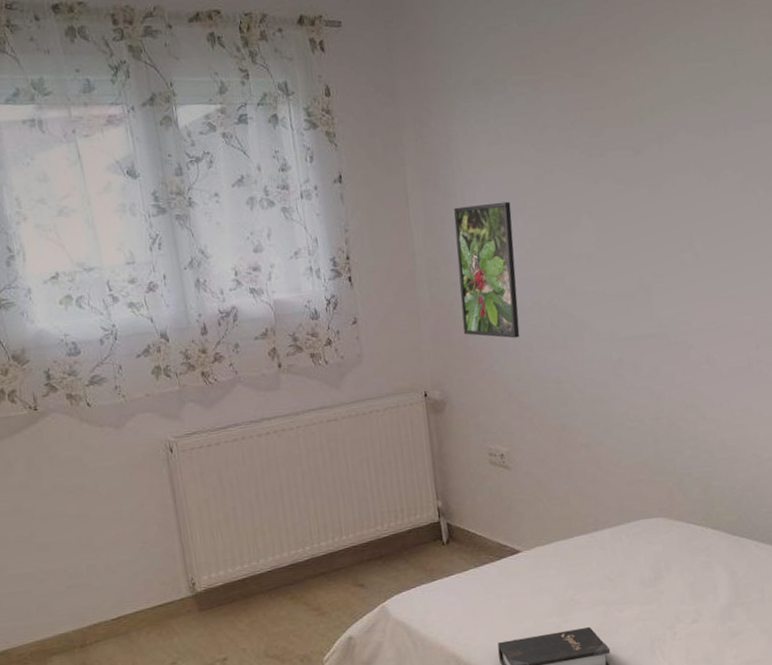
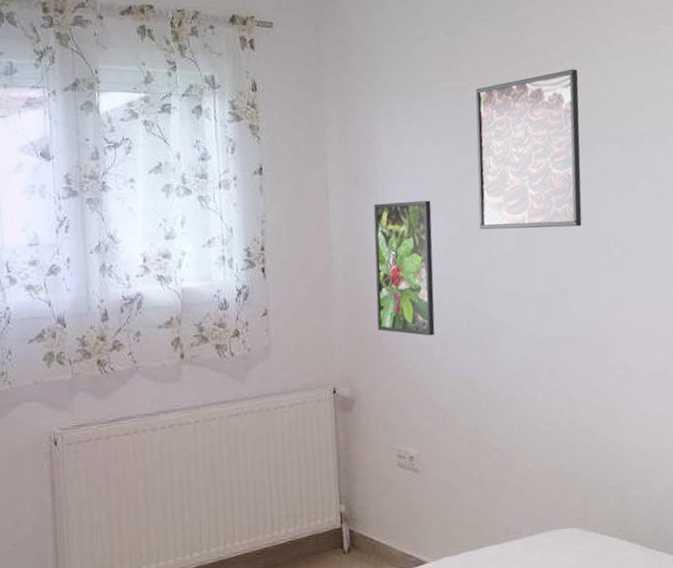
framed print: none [551,53,664,230] -> present [475,69,582,230]

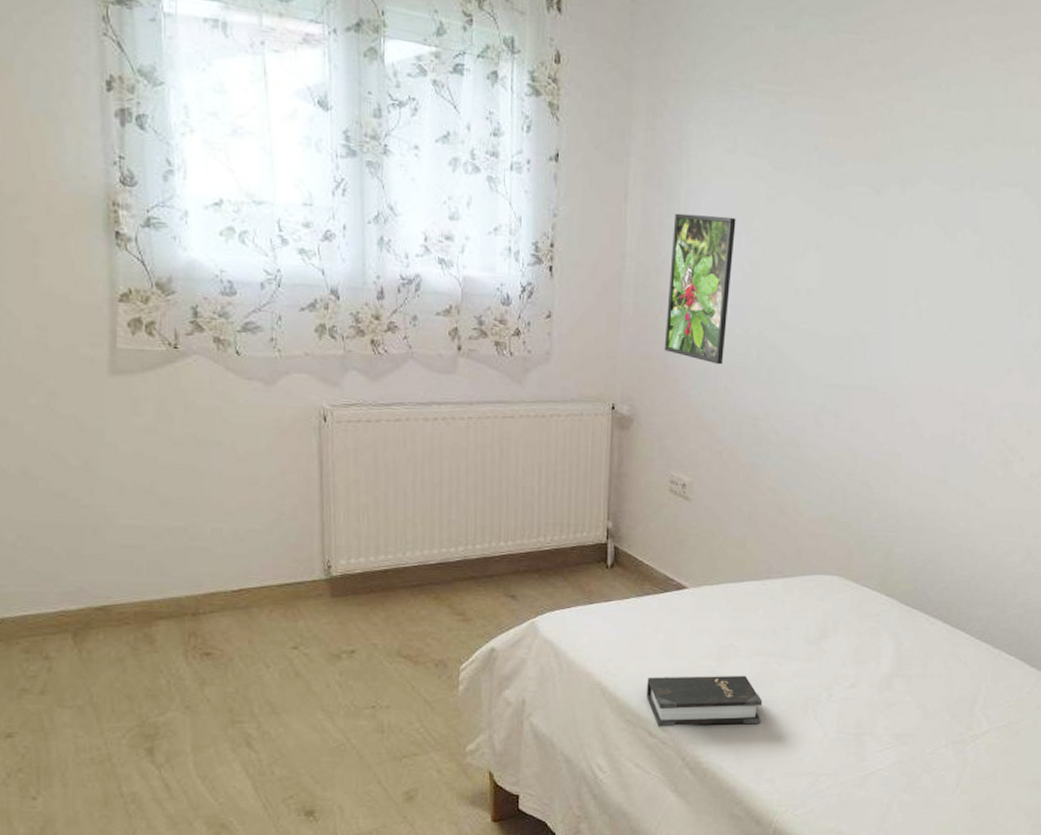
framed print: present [475,69,582,230] -> none [784,89,916,271]

